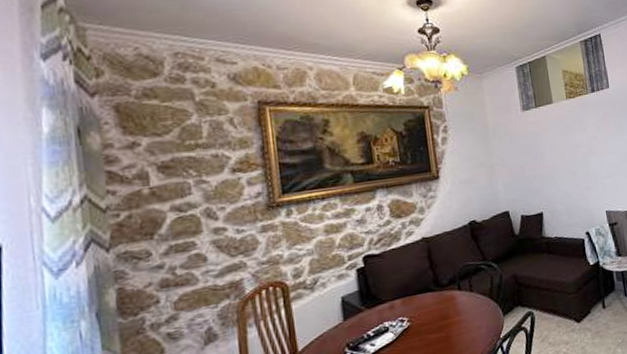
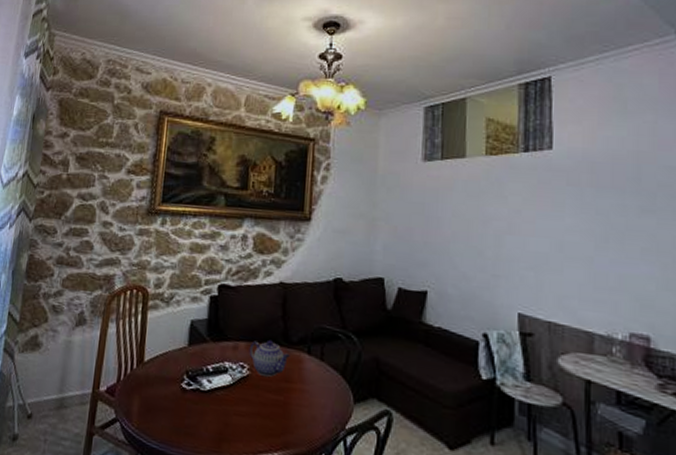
teapot: none [405,289,443,322] -> present [249,339,290,377]

